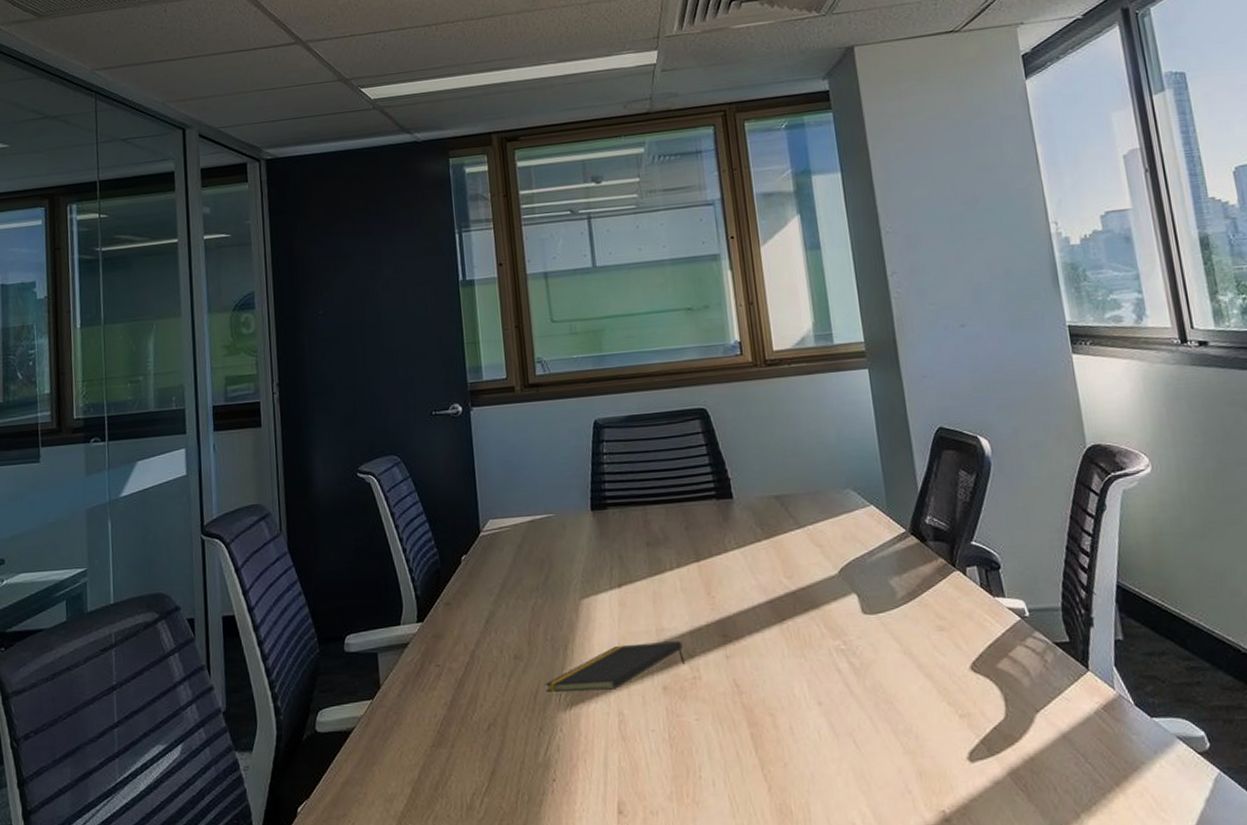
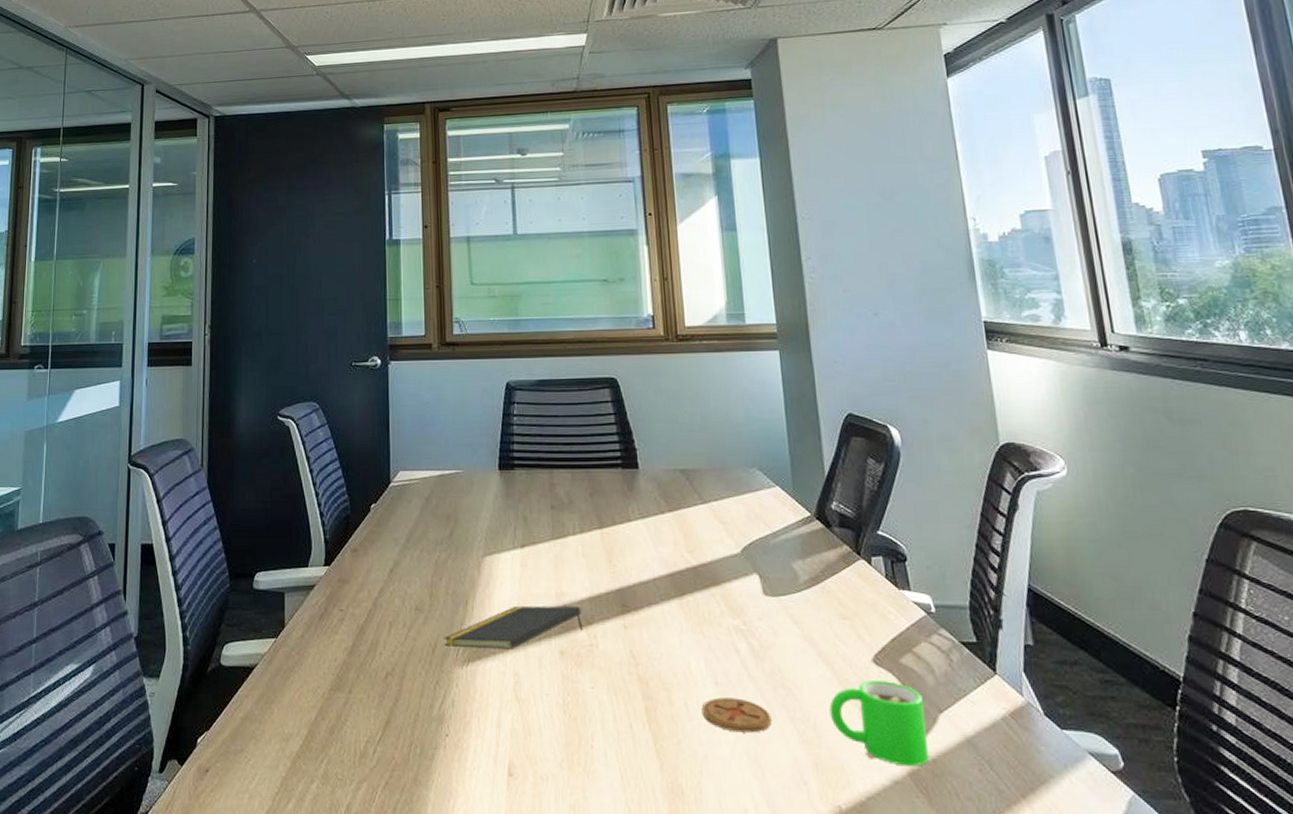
coaster: none [806,716,875,750] -> present [701,697,772,733]
mug: none [930,686,1028,767] -> present [829,680,930,767]

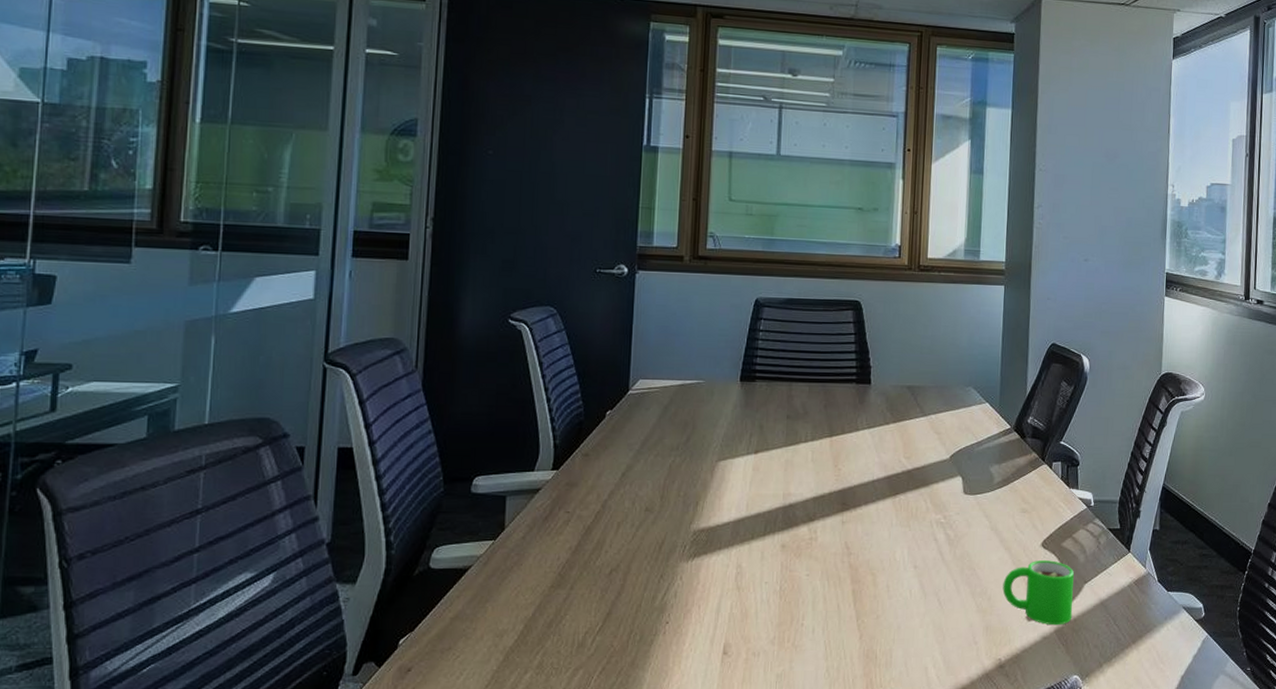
notepad: present [443,605,583,649] -> none [671,505,805,545]
coaster: present [701,697,772,733] -> none [900,578,956,606]

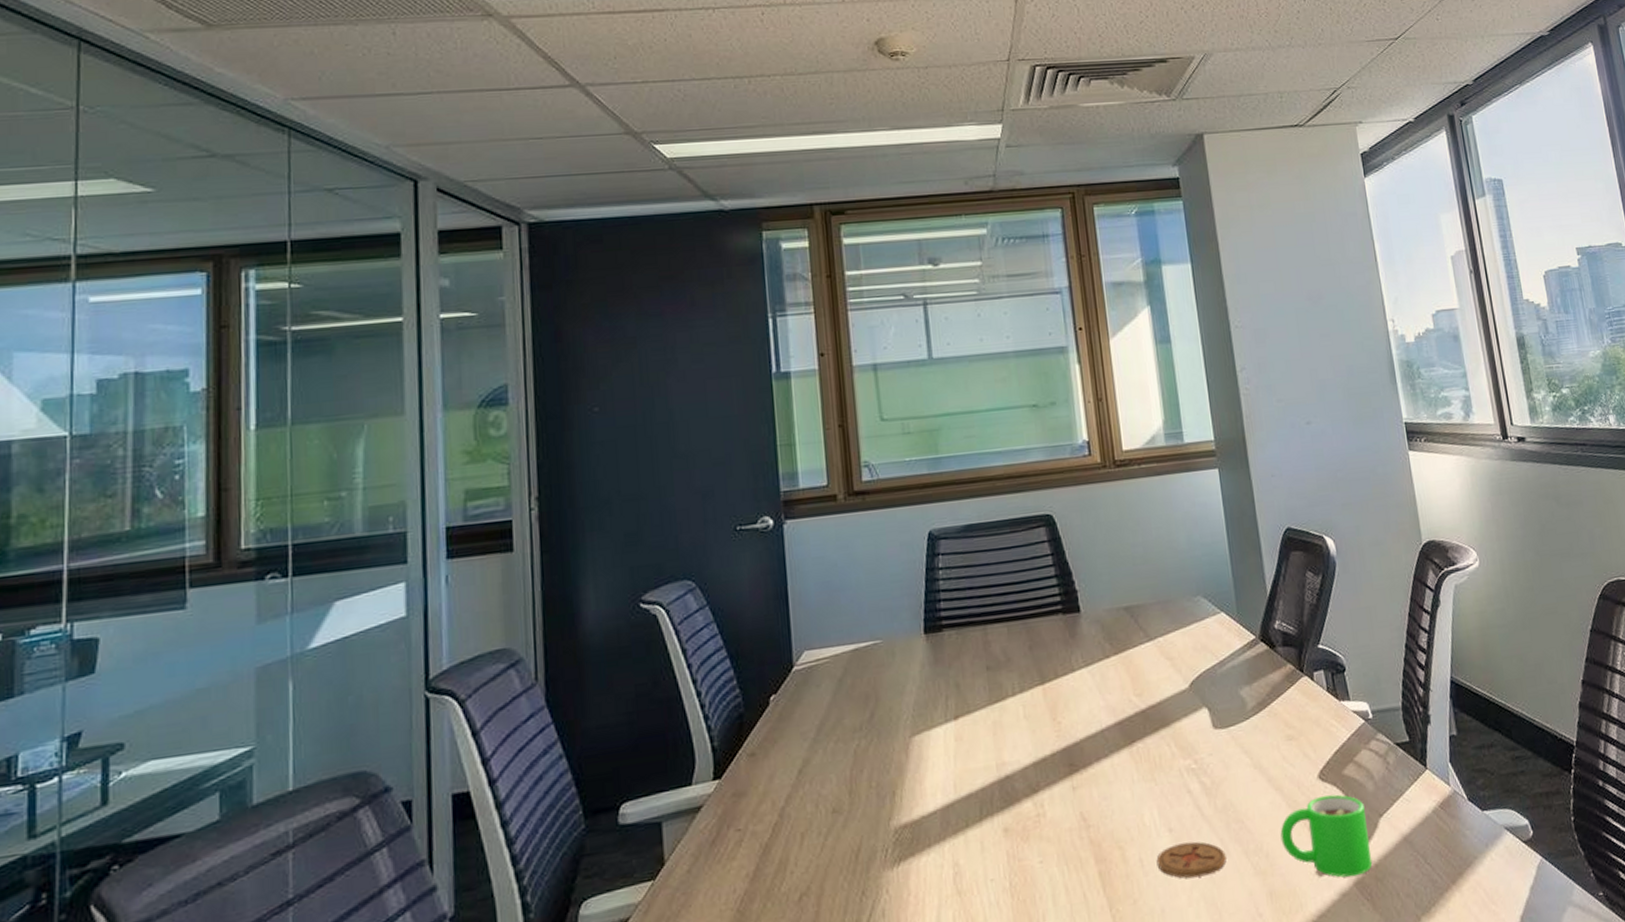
coaster: none [900,578,956,606] -> present [1156,841,1227,878]

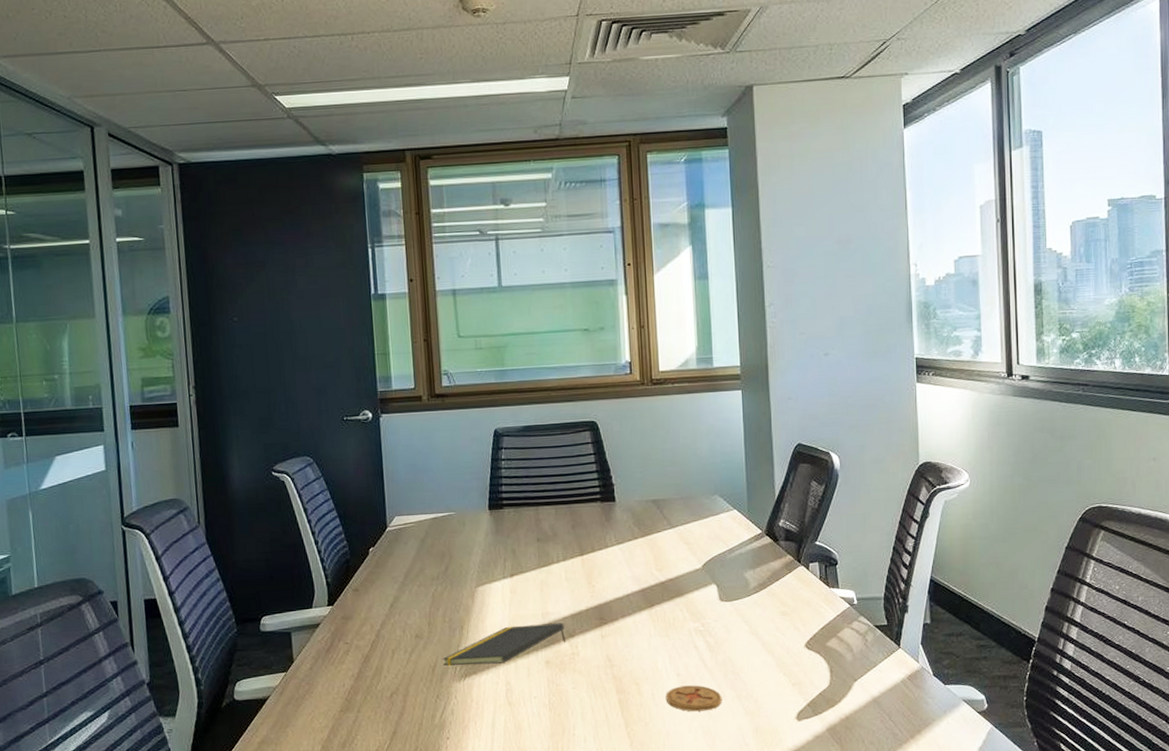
notepad: none [868,775,1029,849] -> present [442,623,566,666]
mug: present [1280,794,1373,877] -> none [769,660,844,724]

